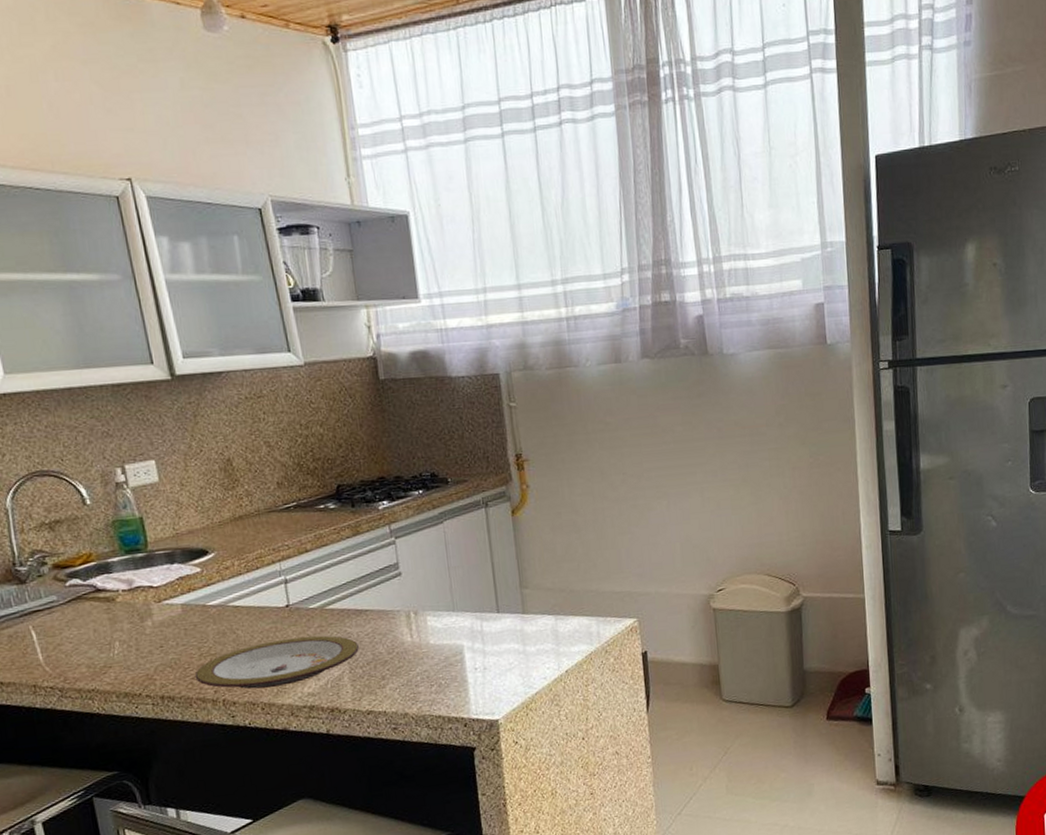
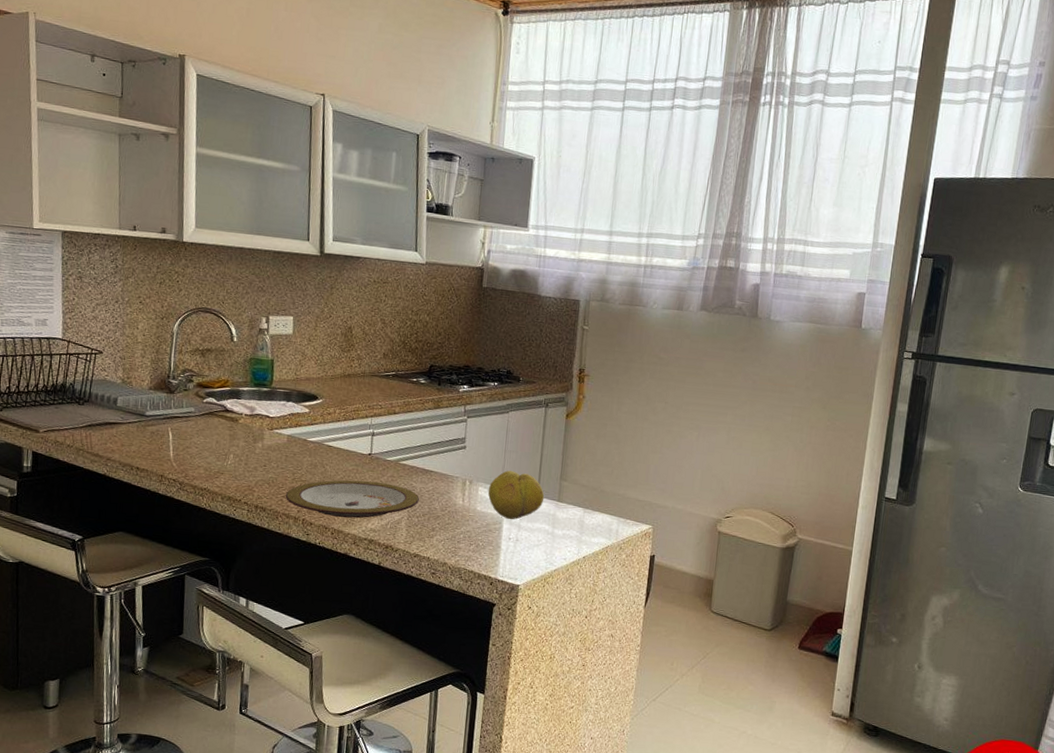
fruit: none [438,589,507,647] -> present [487,470,545,520]

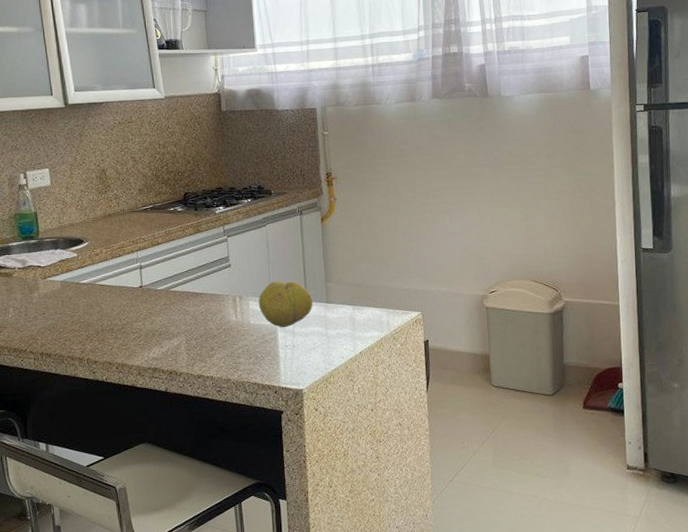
plate: present [285,480,419,518] -> none [67,311,194,352]

